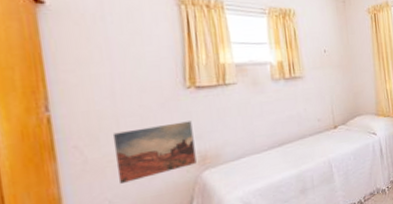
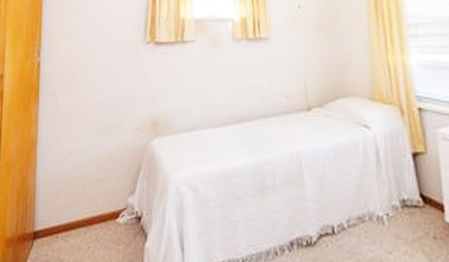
wall art: present [112,121,197,184] -> none [80,79,148,136]

